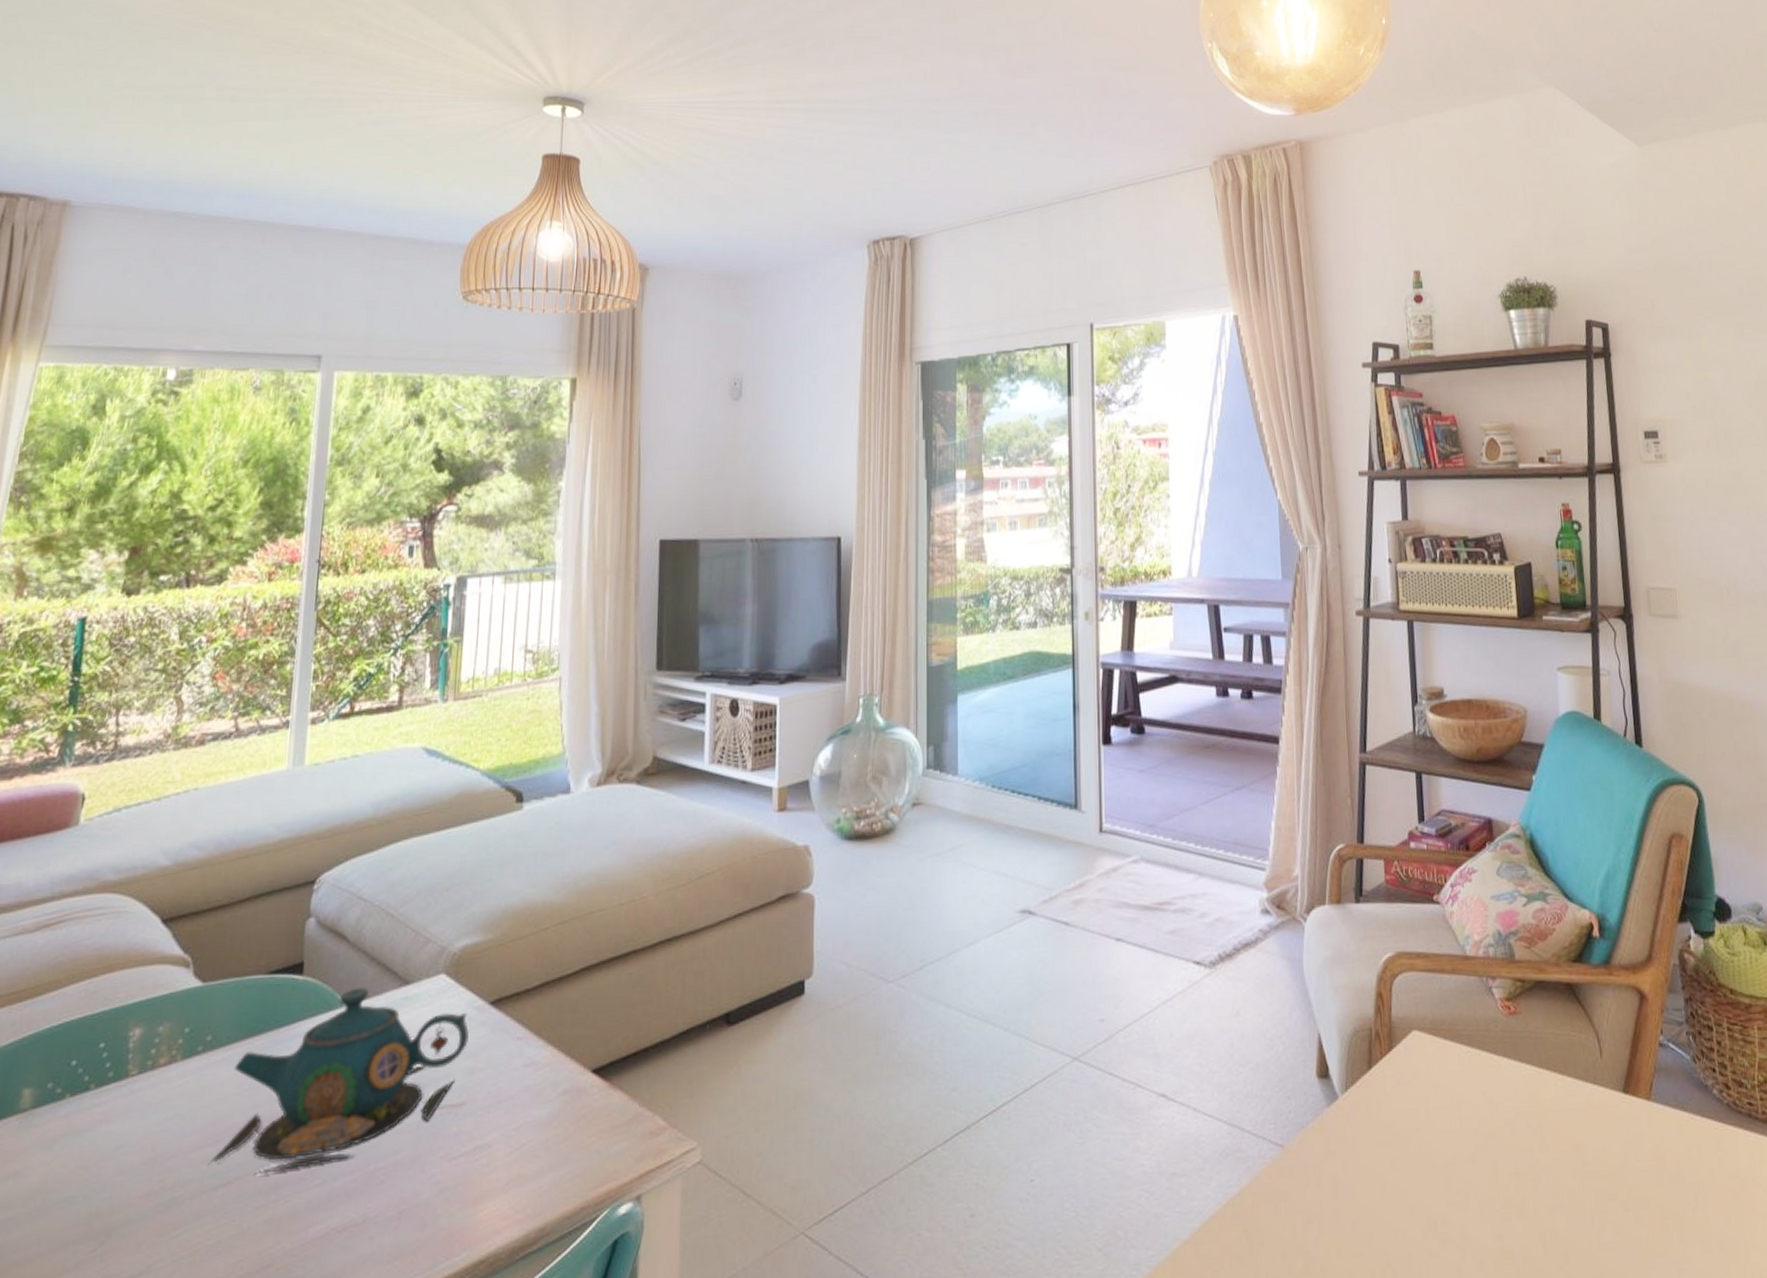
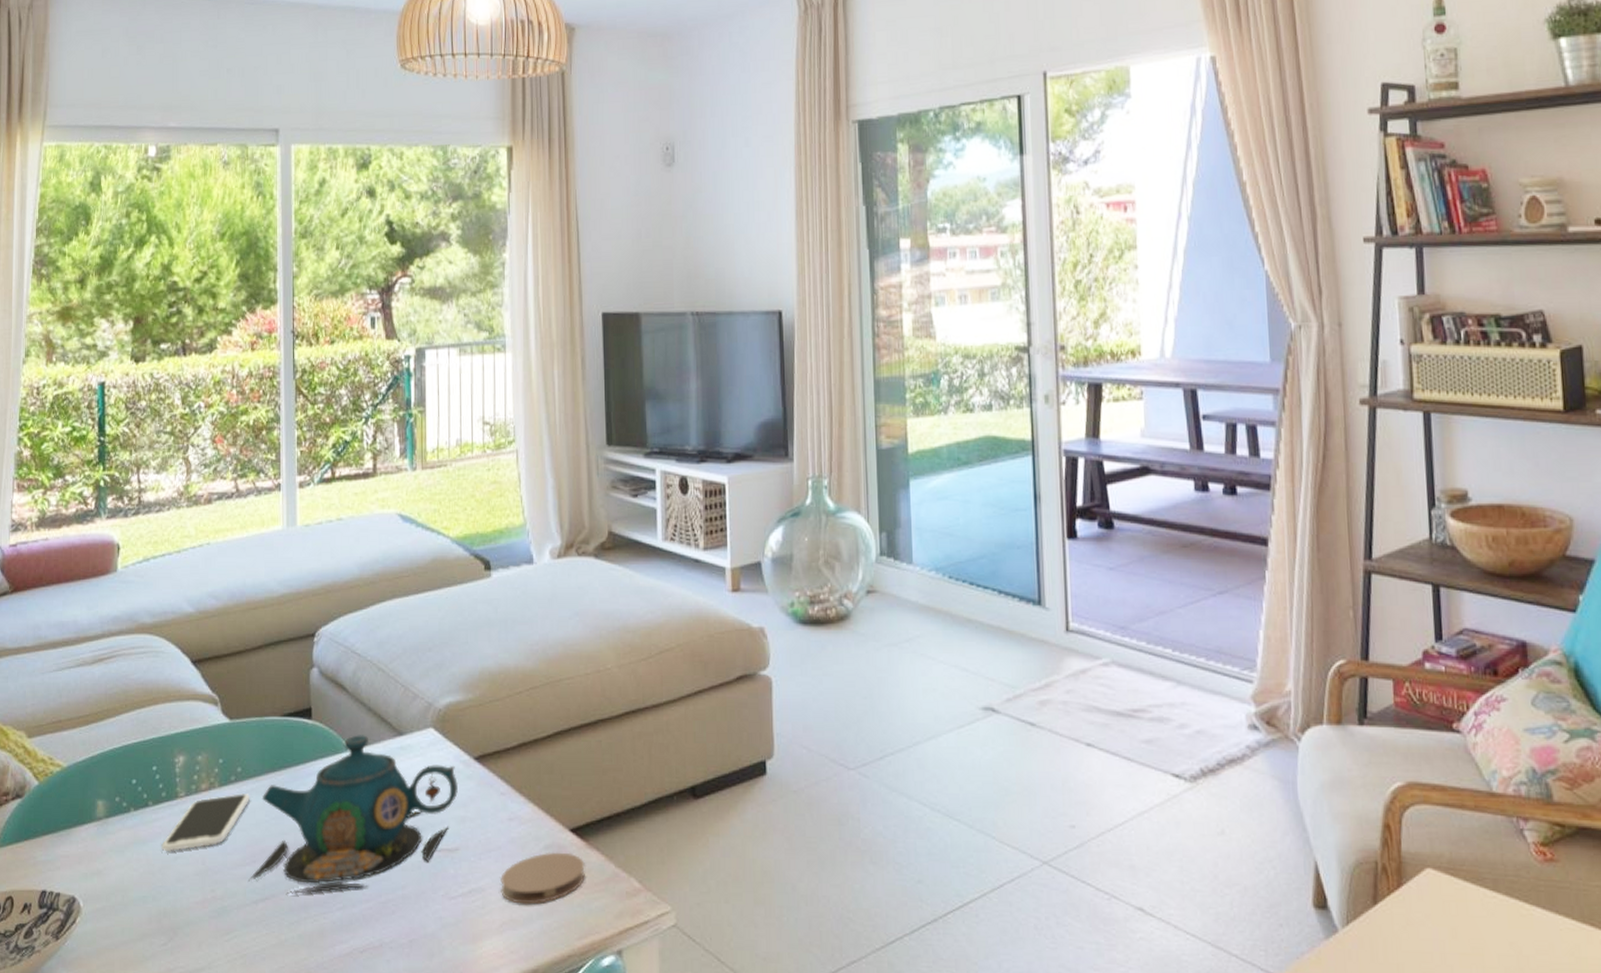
smartphone: none [101,1065,220,1141] -> present [161,794,251,852]
coaster: none [509,1095,606,1158] -> present [501,852,585,905]

